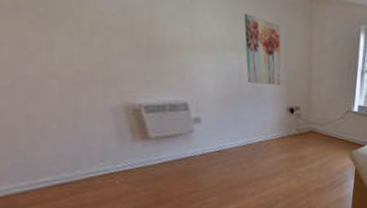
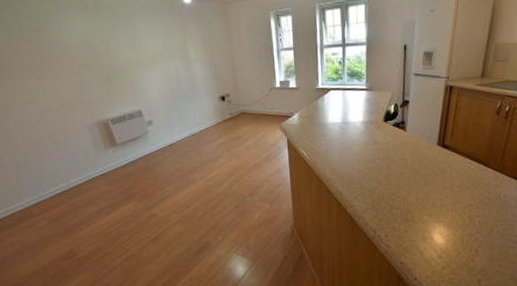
wall art: present [244,12,281,86] -> none [174,27,210,83]

